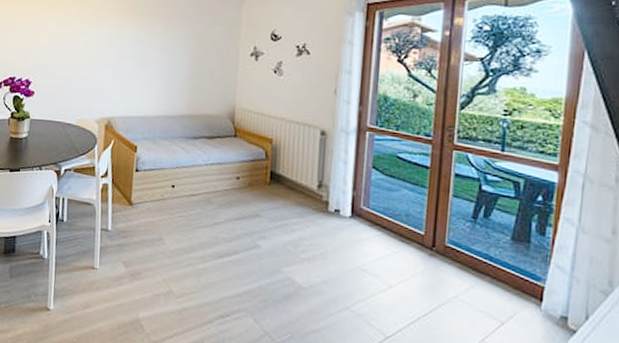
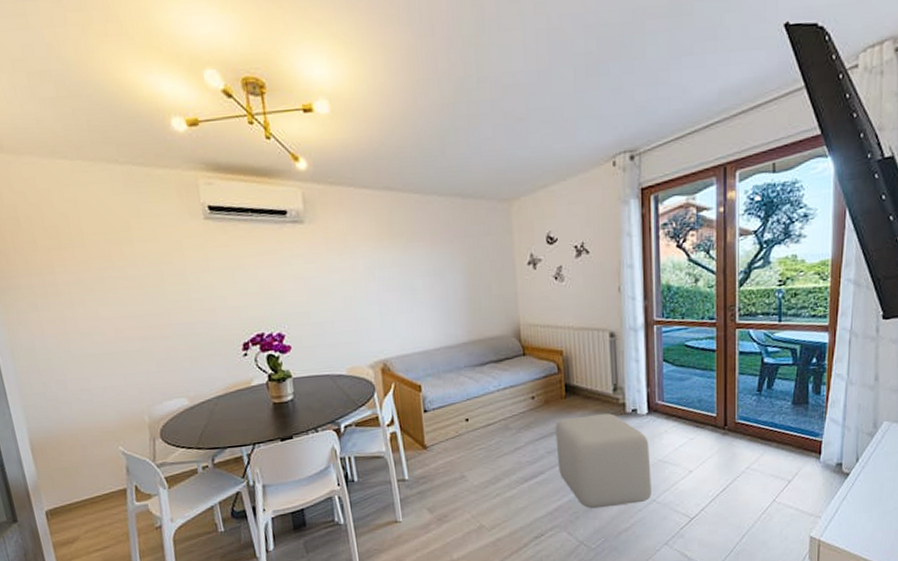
pouf: none [253,204,349,307] -> present [555,413,651,509]

